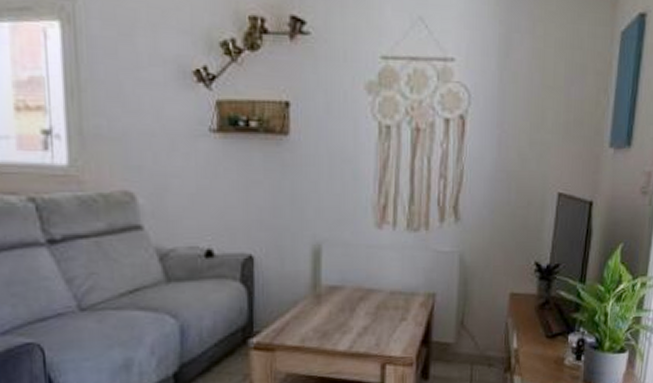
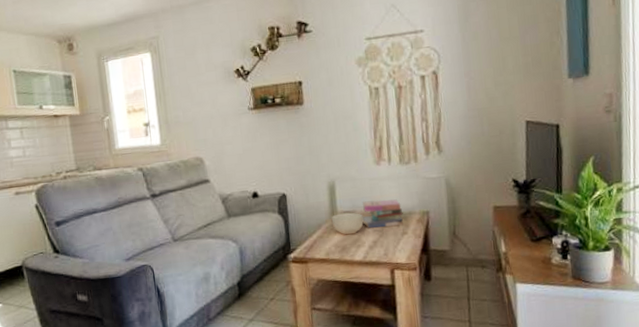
bowl: none [312,287,355,317] -> present [331,212,364,235]
books: none [352,274,404,310] -> present [362,199,403,228]

